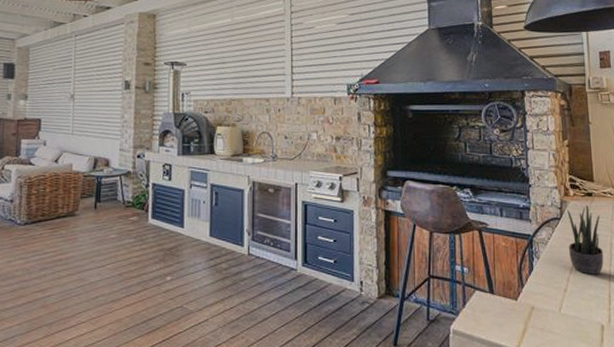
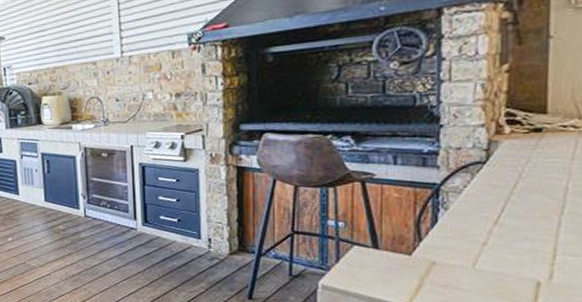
potted plant: present [567,205,604,275] -> none [495,143,552,226]

